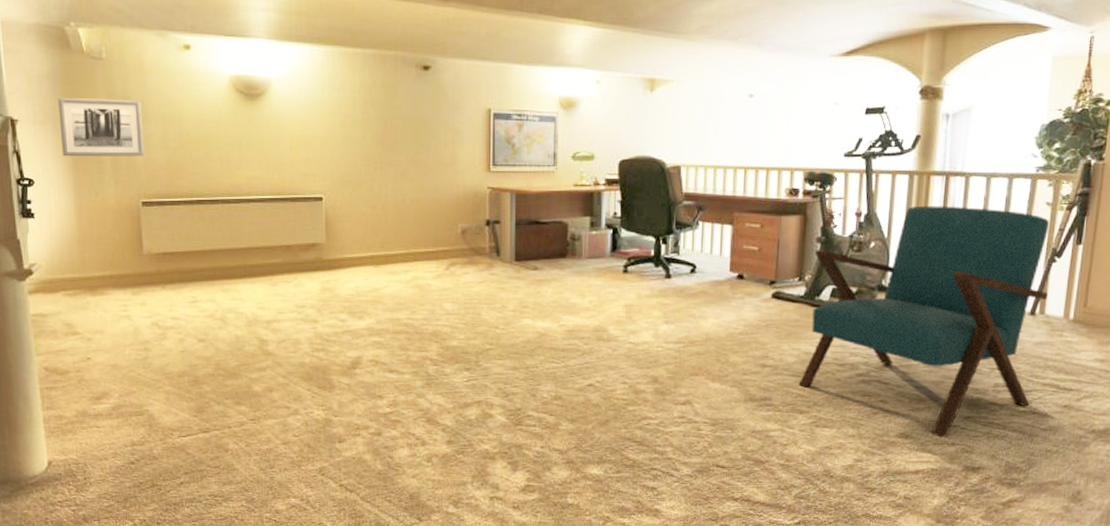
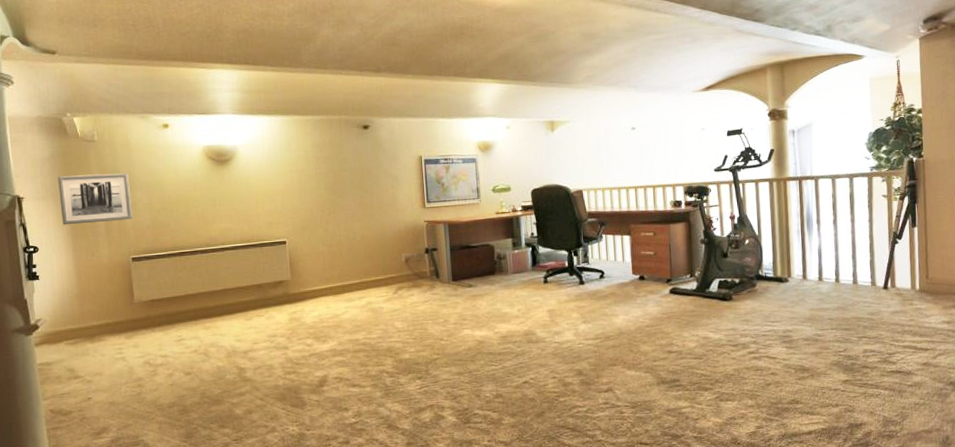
armchair: present [798,205,1050,437] -> none [700,204,896,401]

